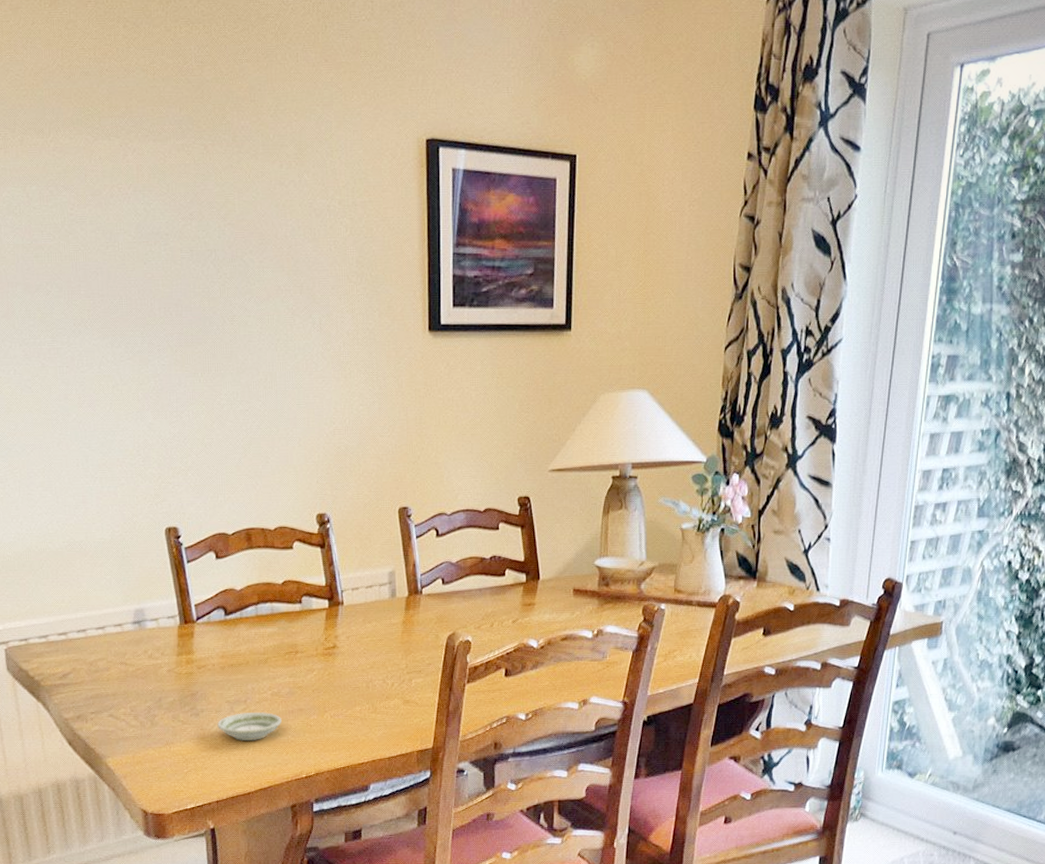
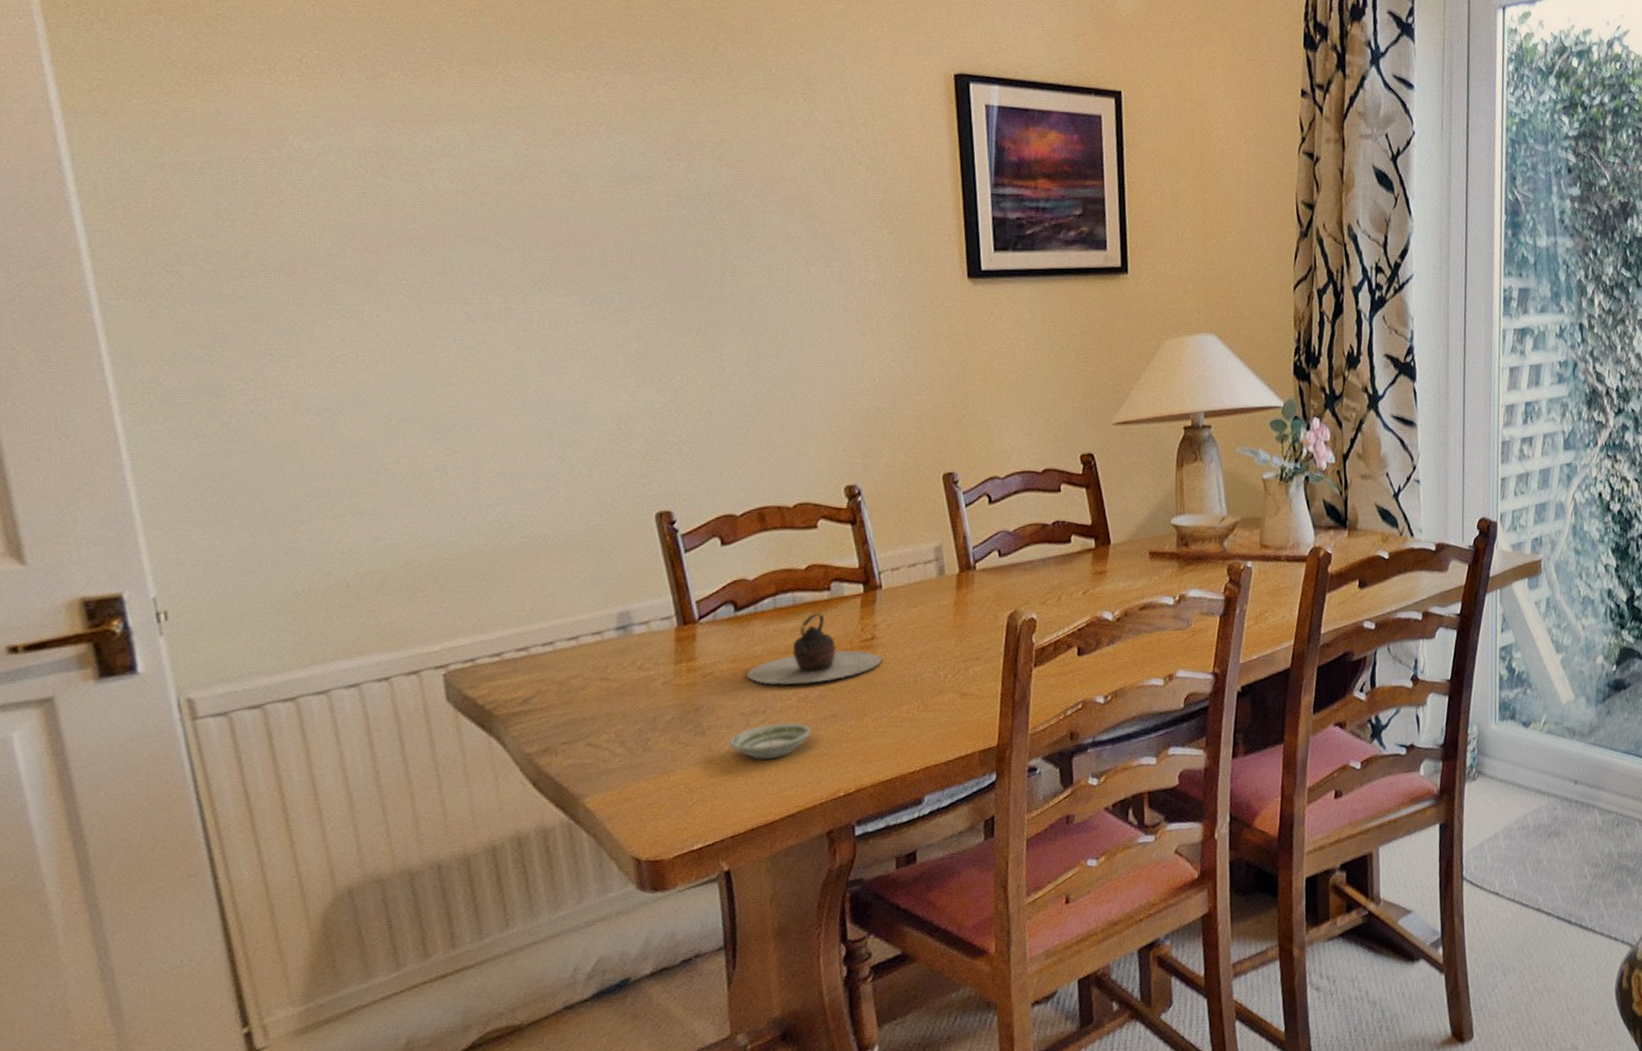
teapot: none [233,622,340,681] -> present [747,613,881,685]

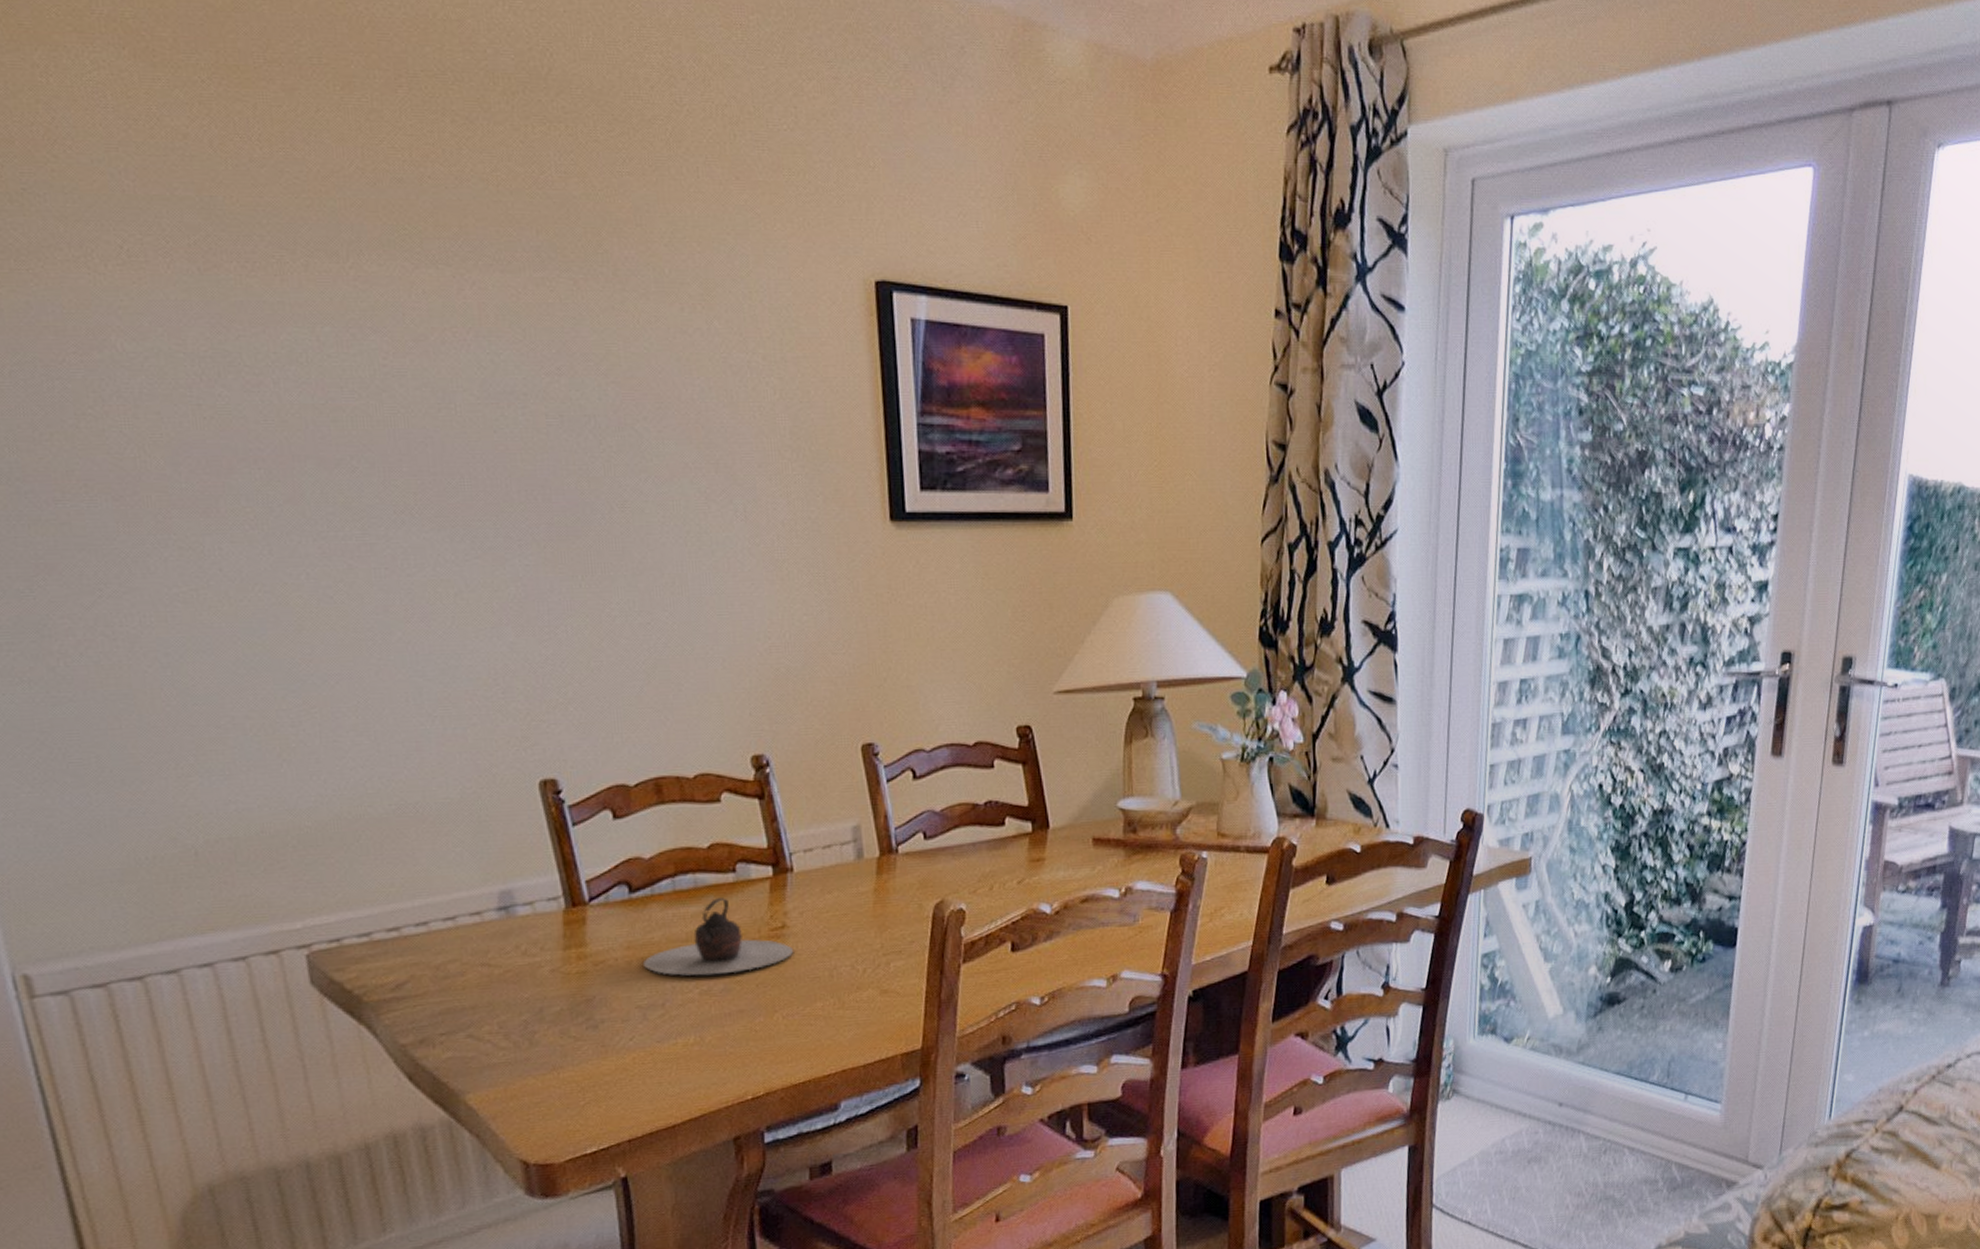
saucer: present [729,722,811,760] -> none [624,1017,715,1057]

